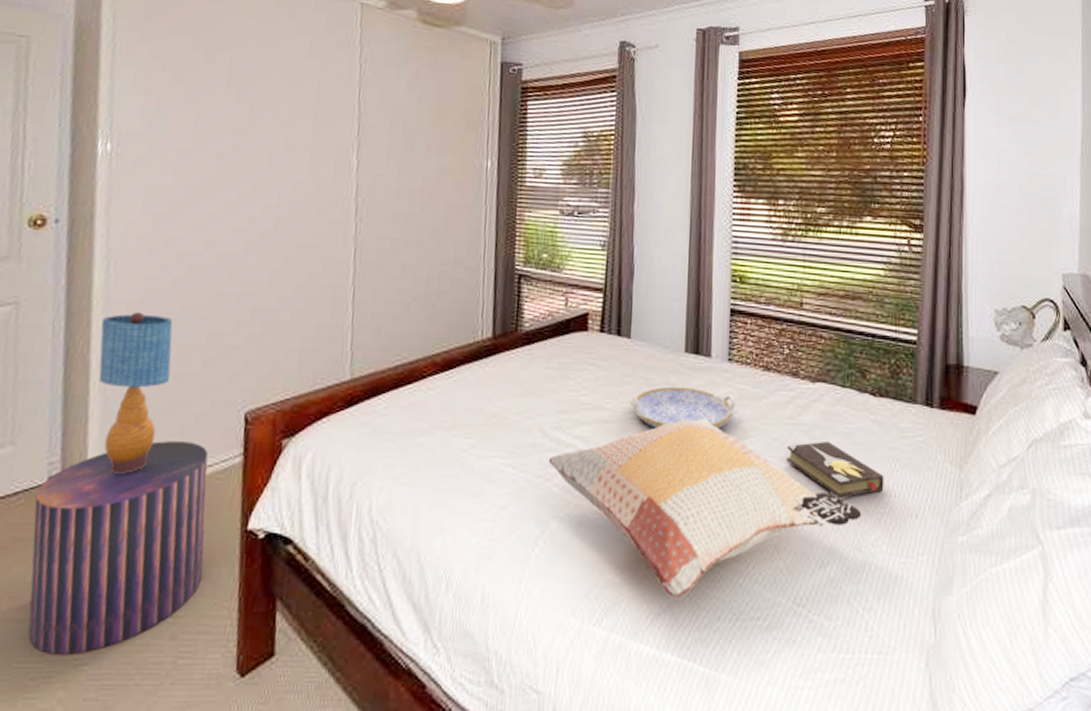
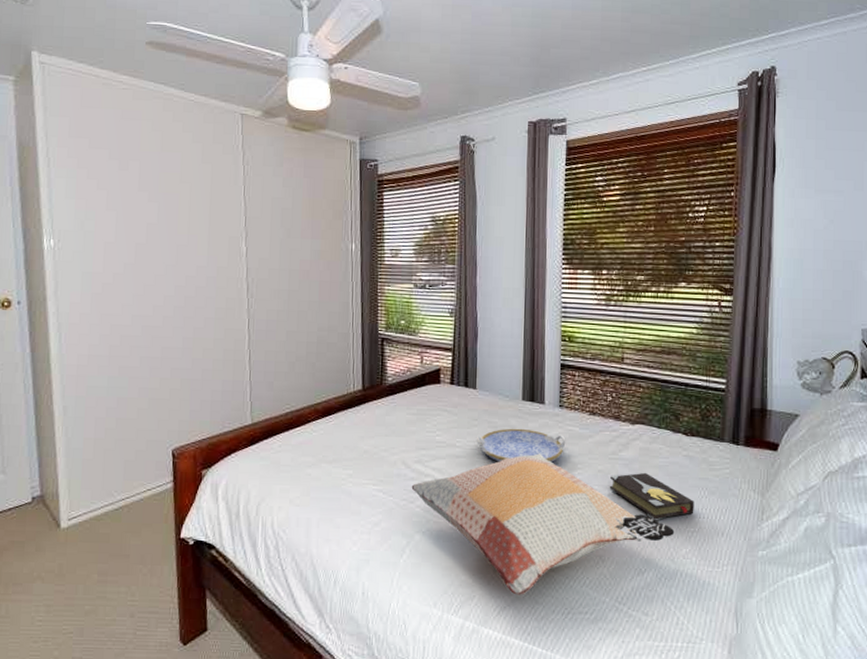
stool: present [28,441,208,654] -> none [24,471,150,626]
table lamp: present [98,312,173,474] -> none [59,372,114,495]

